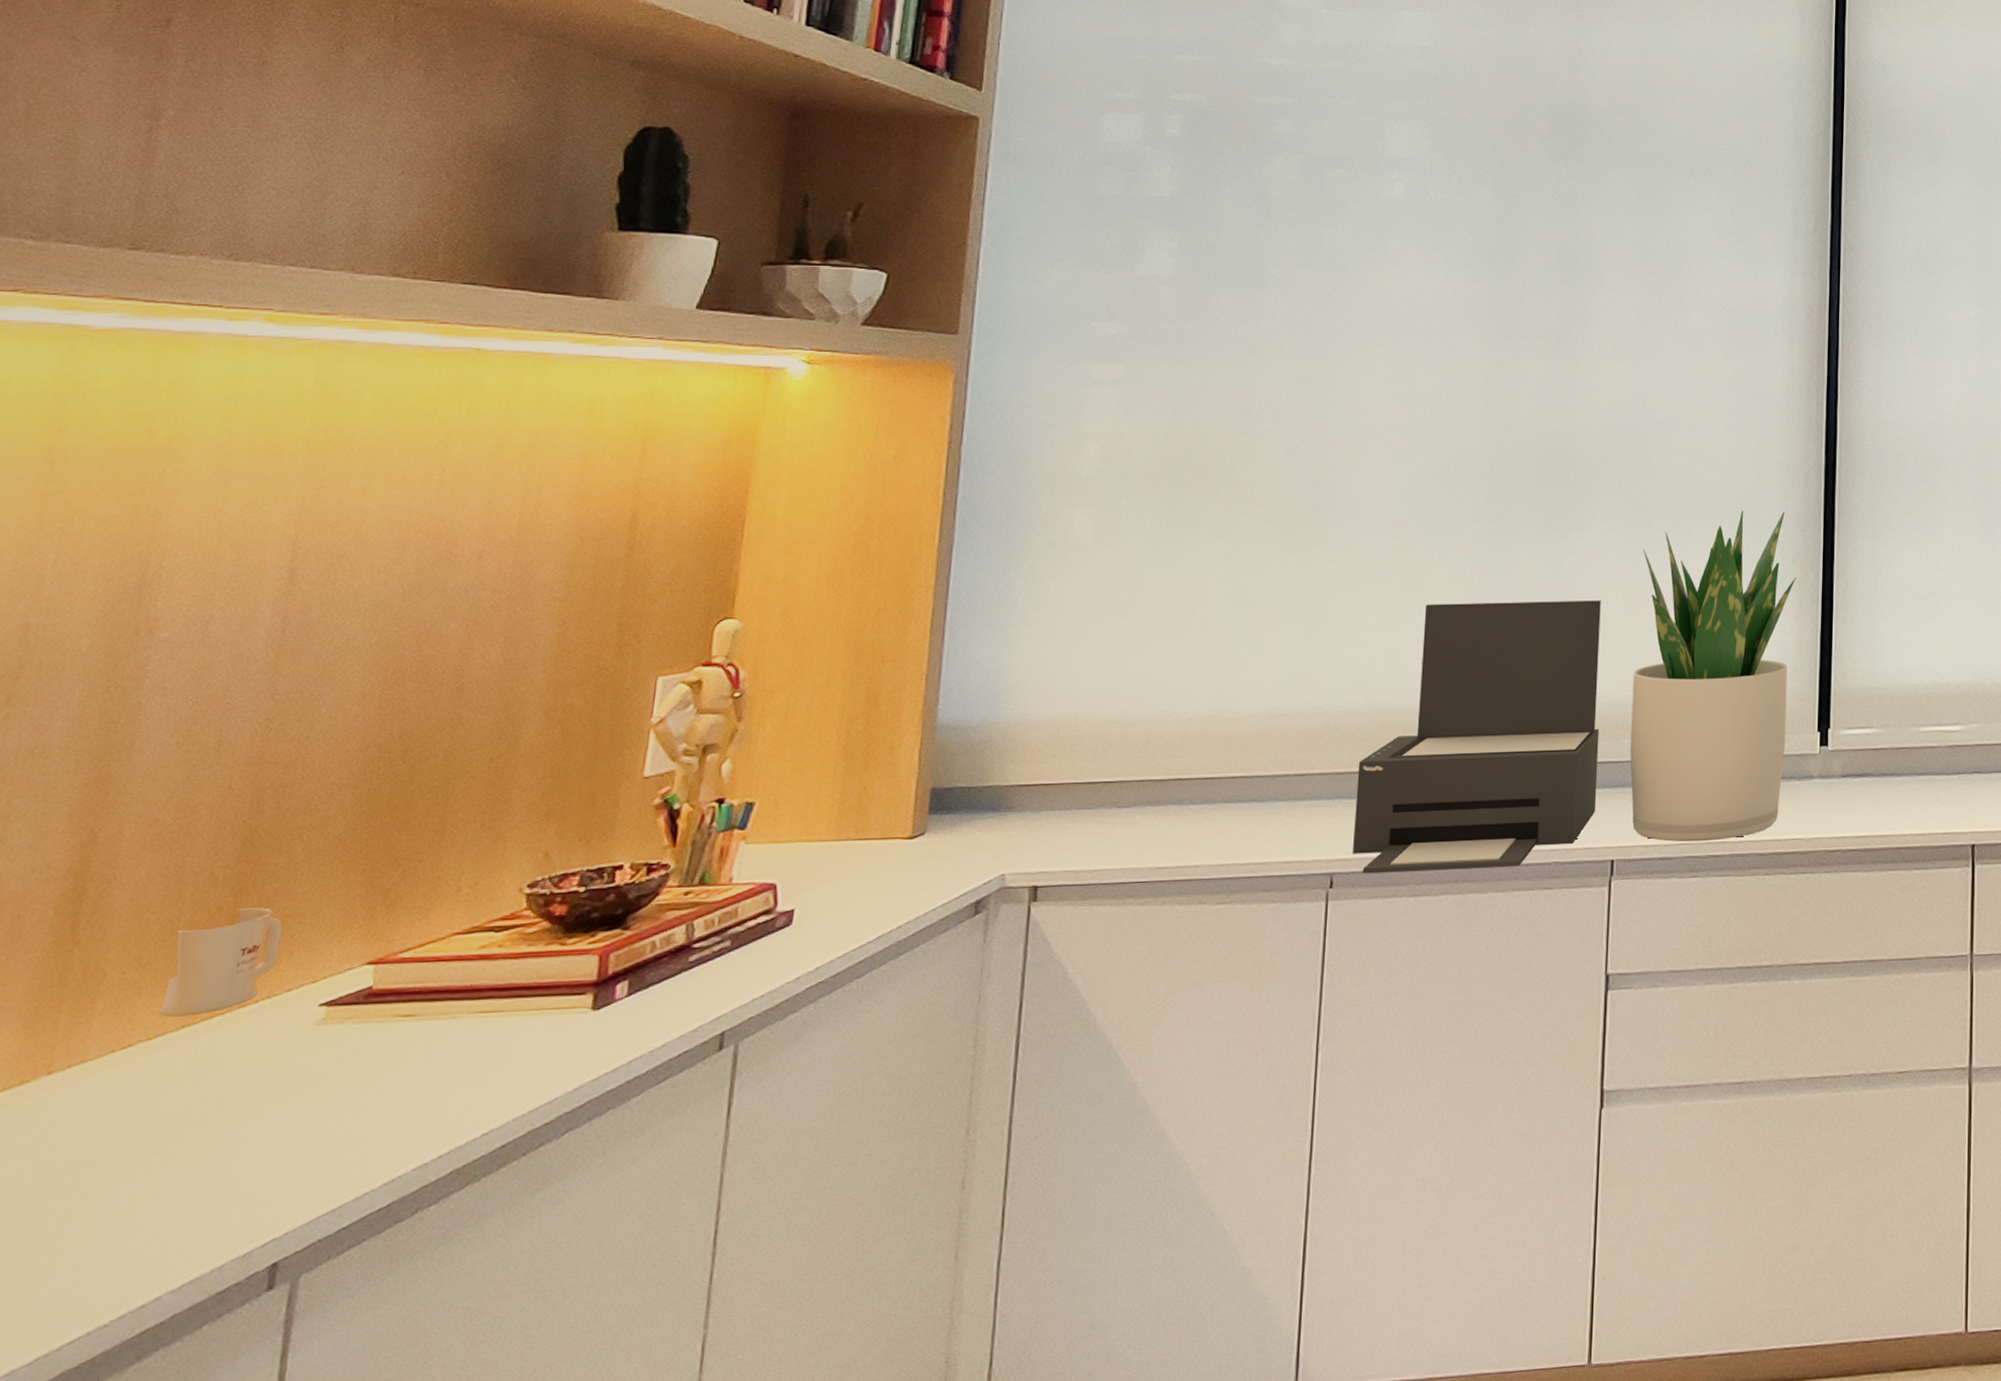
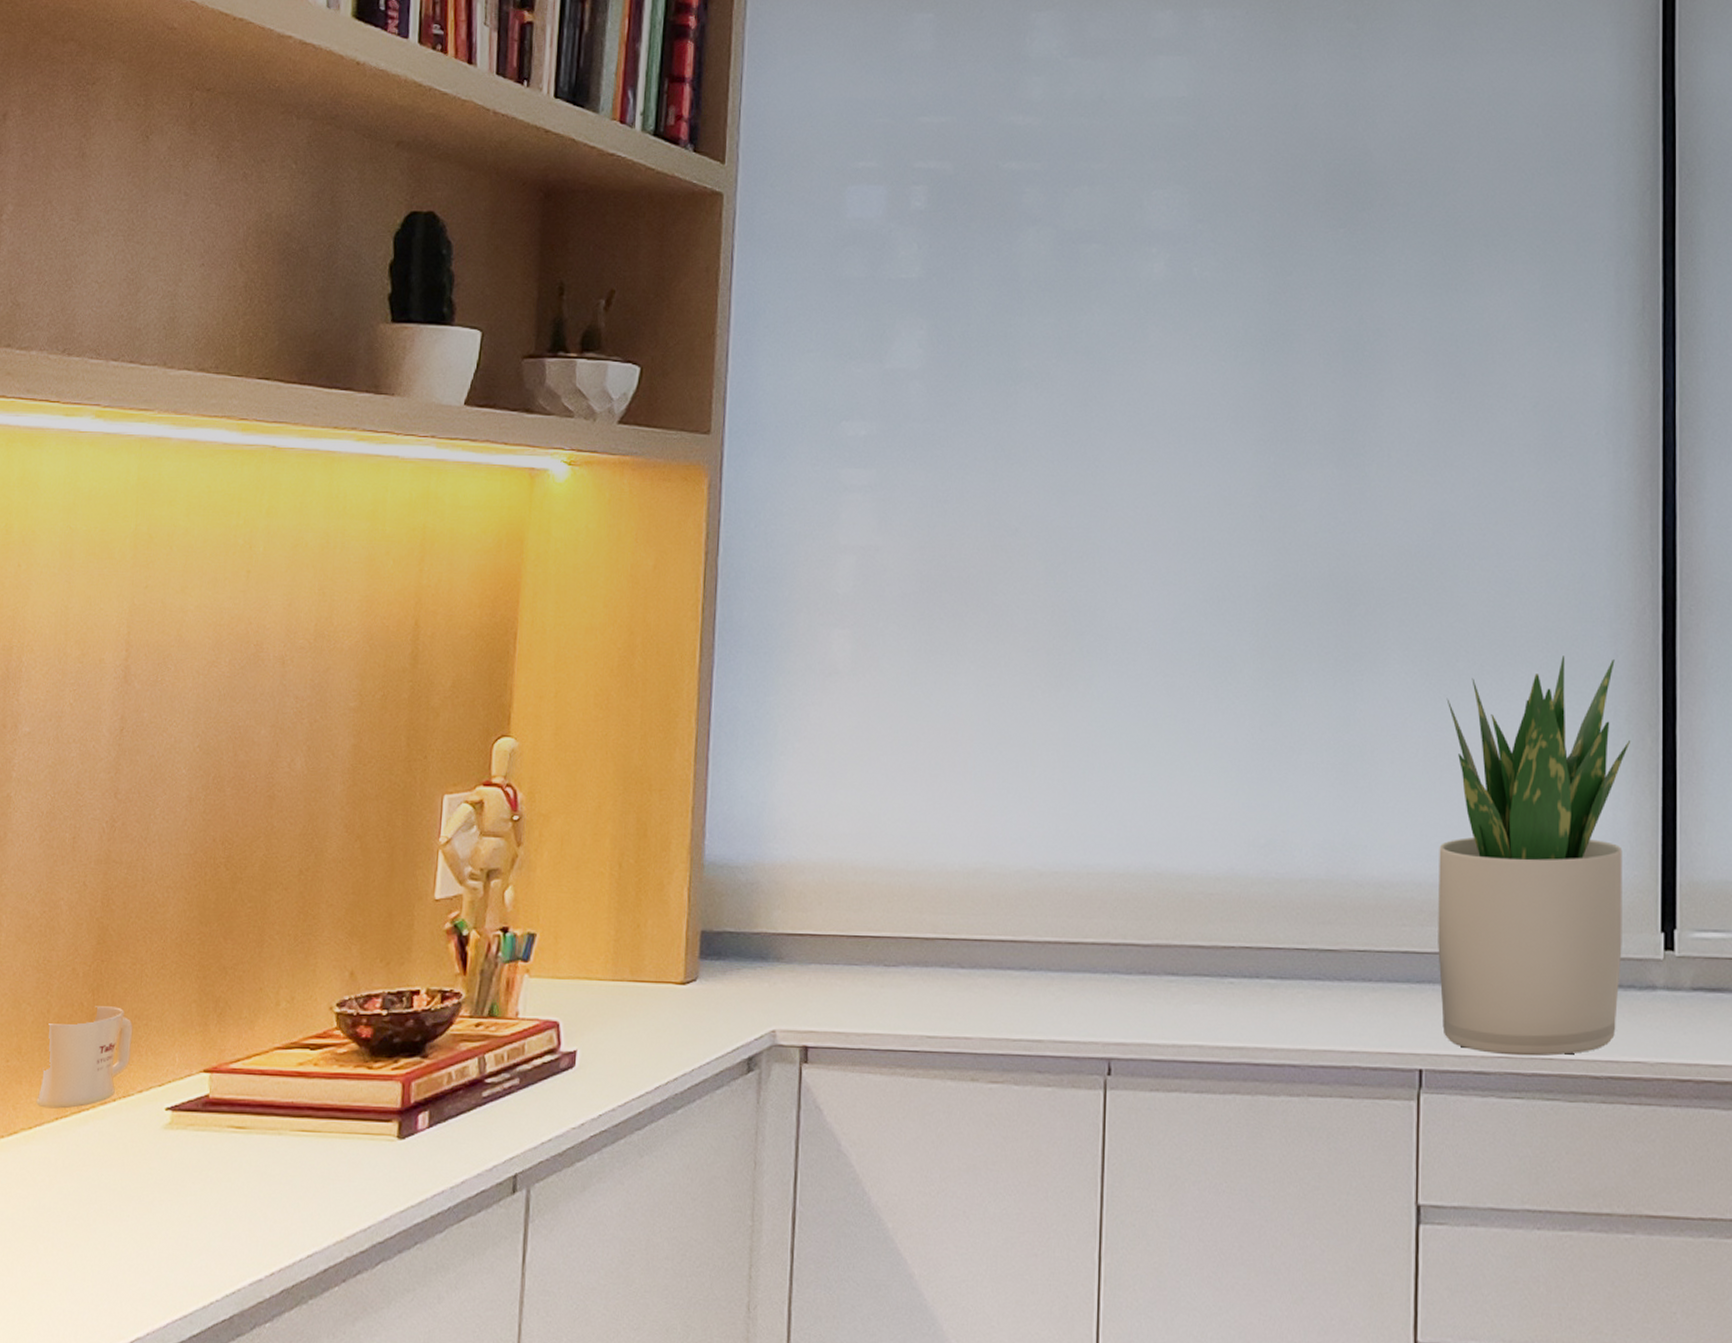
printer: present [1353,600,1601,874] -> none [1131,753,1402,1069]

